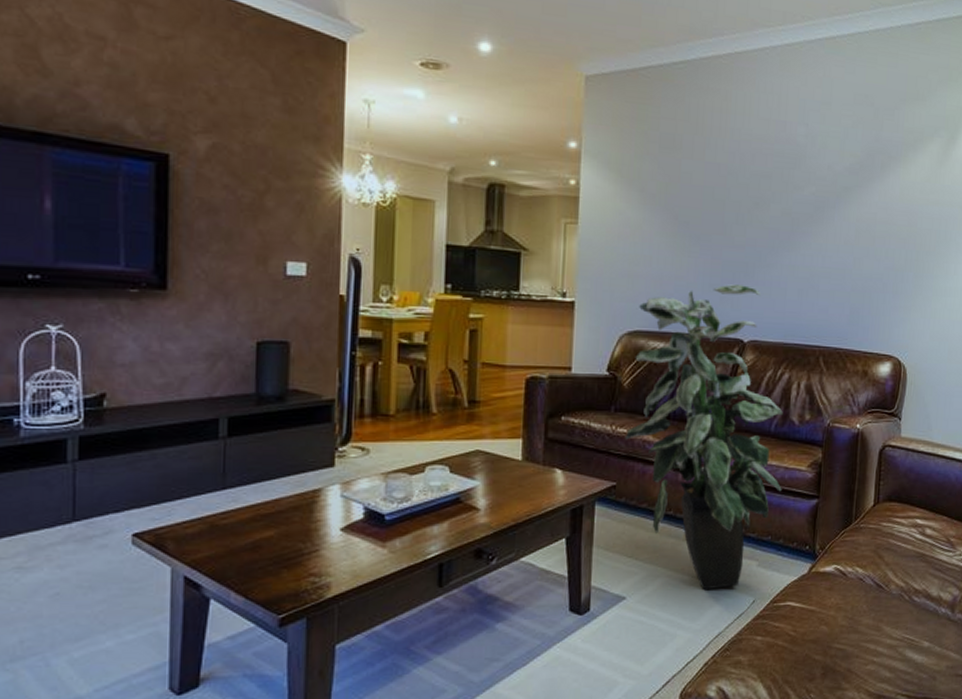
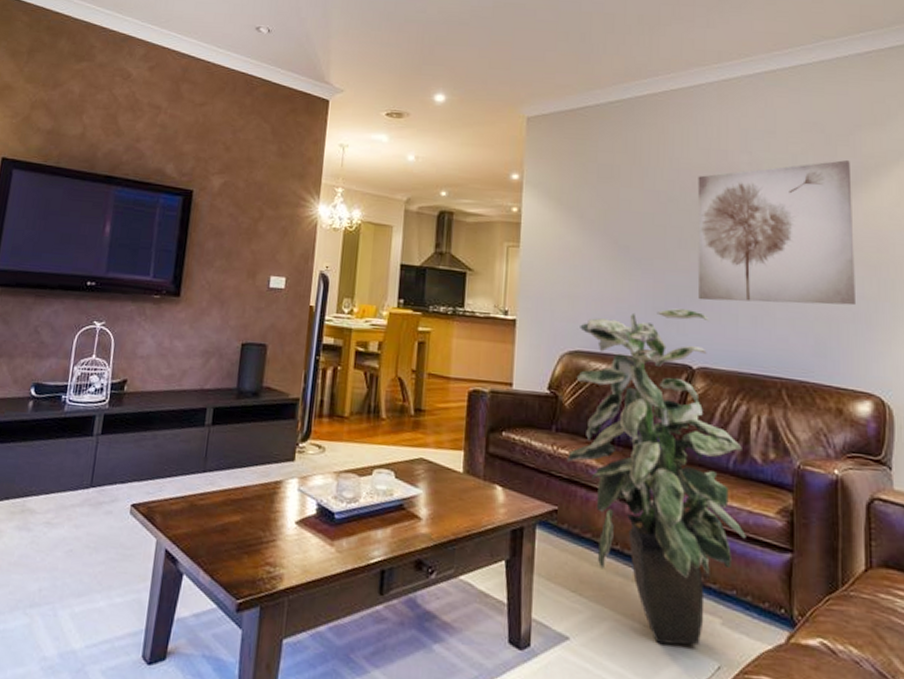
wall art: none [752,135,893,276] -> present [697,160,855,306]

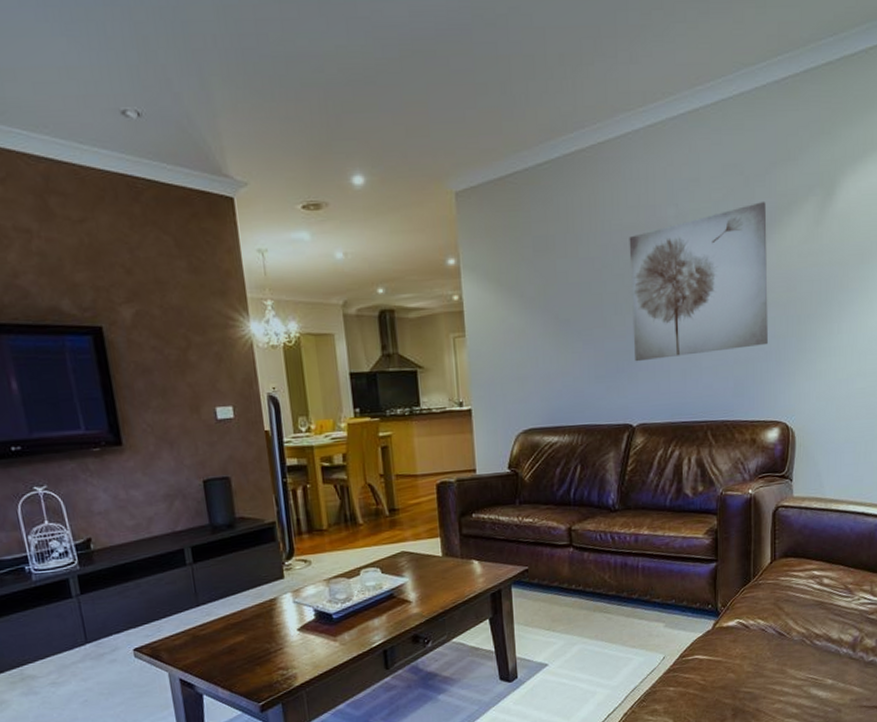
indoor plant: present [566,308,746,646] -> none [531,372,682,652]

